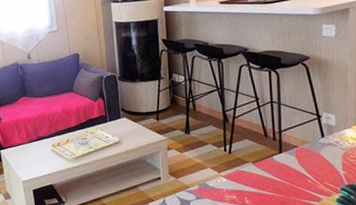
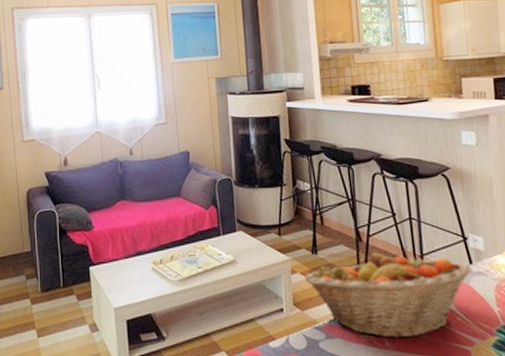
fruit basket: none [179,131,324,198] -> present [305,252,473,338]

